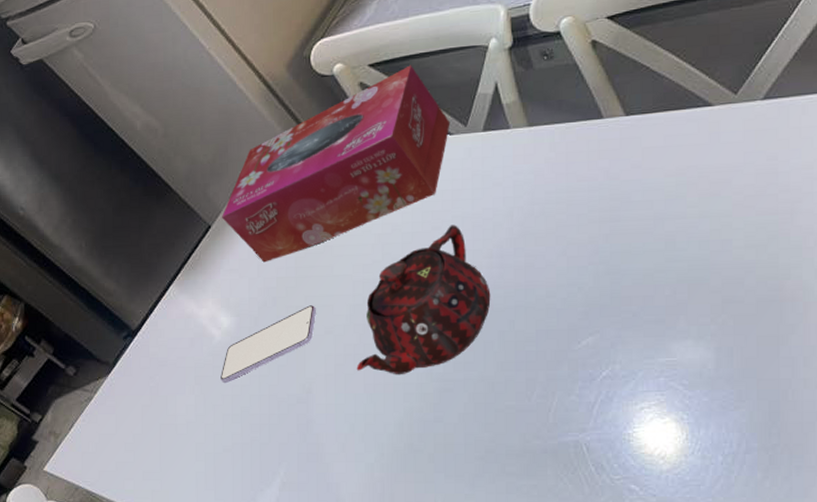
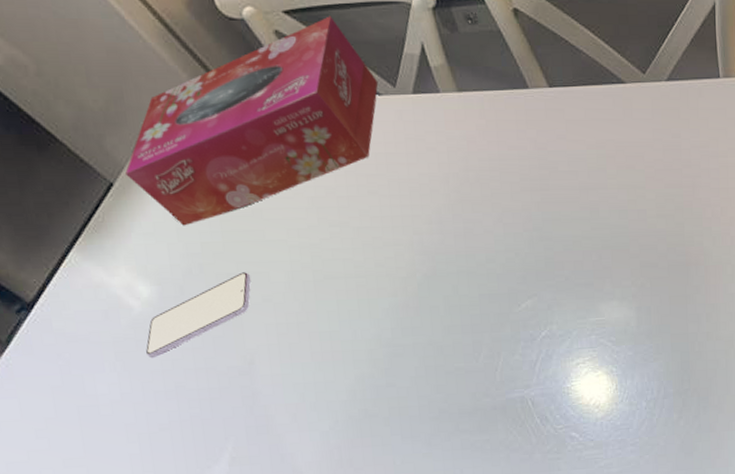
teapot: present [356,225,491,375] -> none [301,189,433,342]

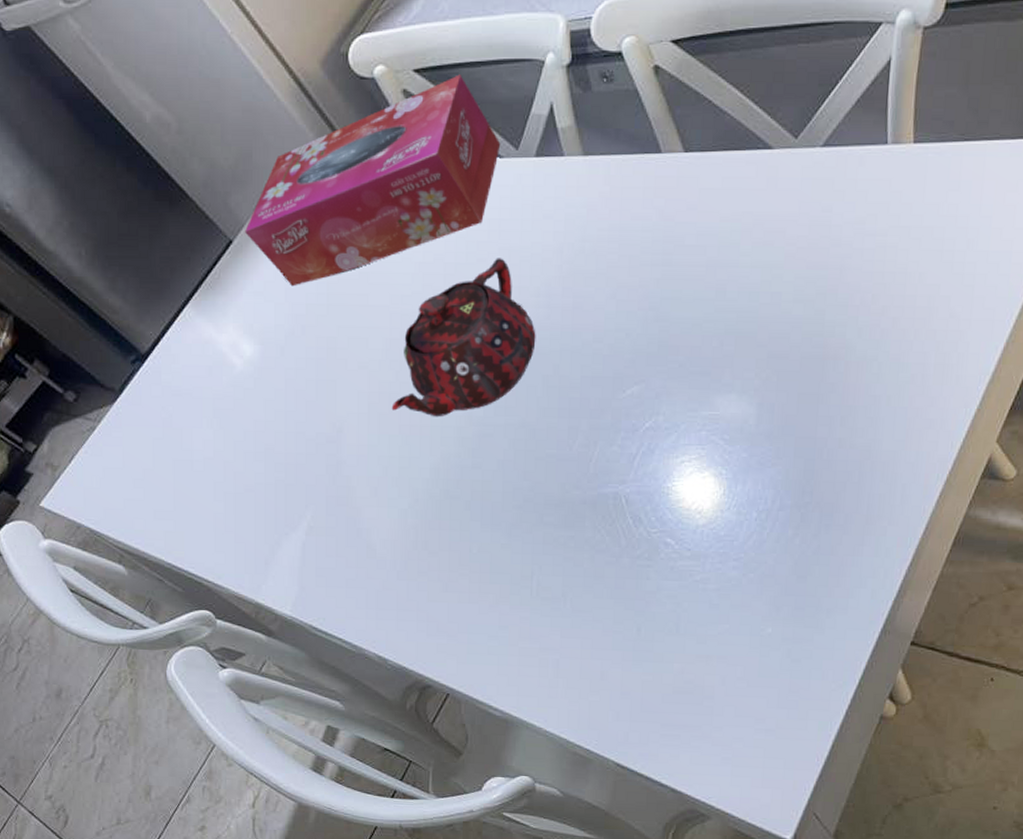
smartphone: present [146,272,251,357] -> none [242,337,350,417]
teapot: none [301,189,433,342] -> present [391,258,536,417]

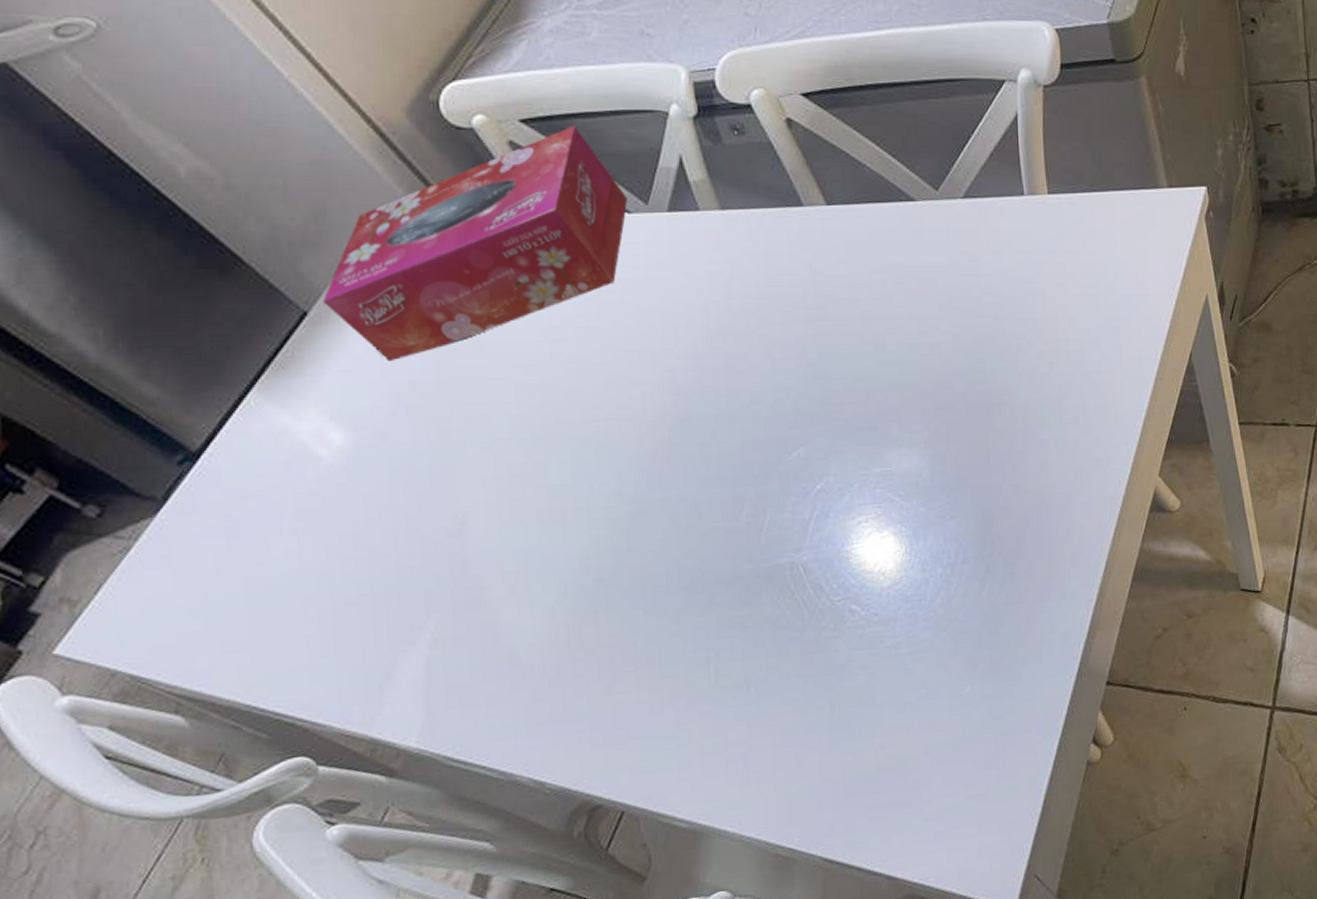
teapot: present [391,258,536,417] -> none [525,319,688,498]

